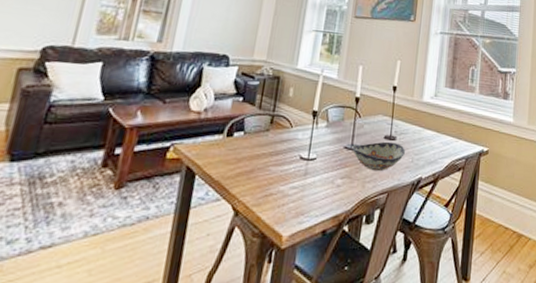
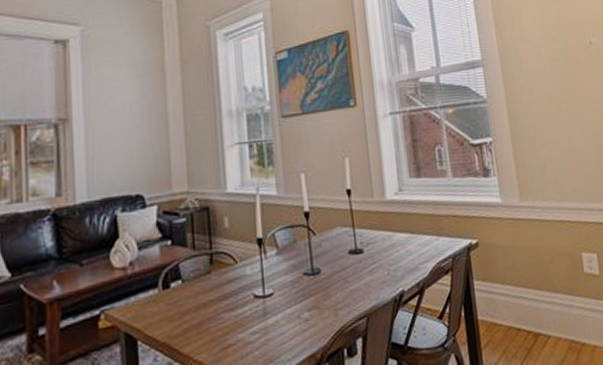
decorative bowl: present [352,141,406,172] -> none [313,255,379,295]

